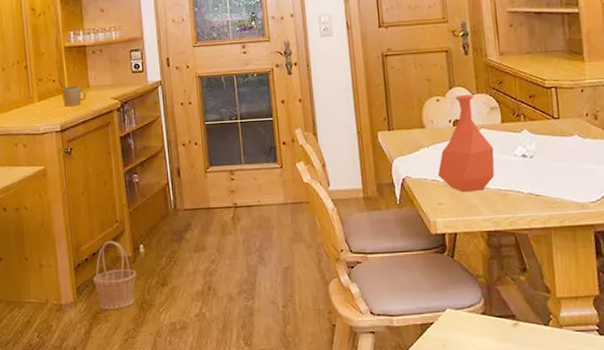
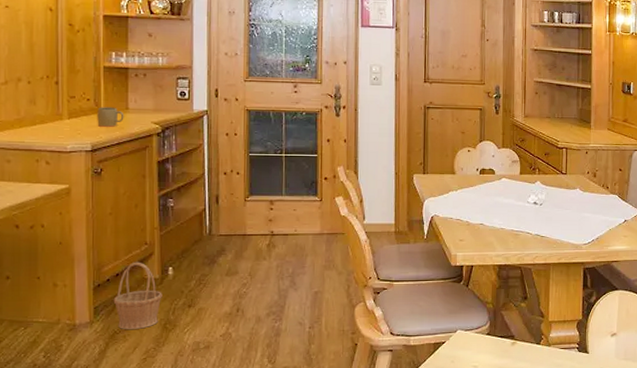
vase: present [437,95,495,192] -> none [462,148,511,230]

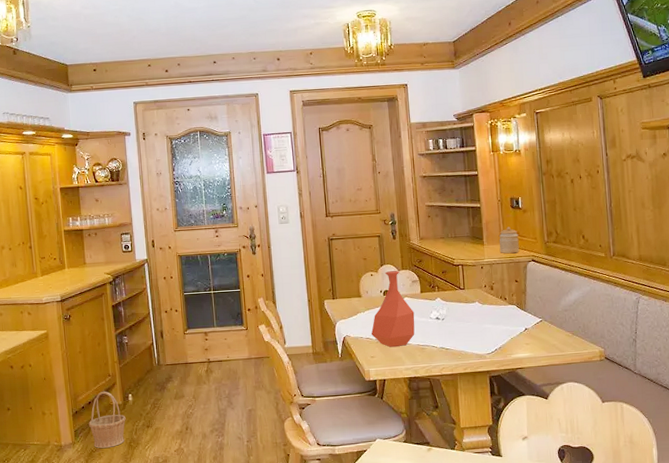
mug: present [97,107,124,127] -> none [62,263,83,280]
vase: none [462,148,511,230] -> present [371,271,415,347]
jar: none [606,112,627,141] -> present [499,226,519,254]

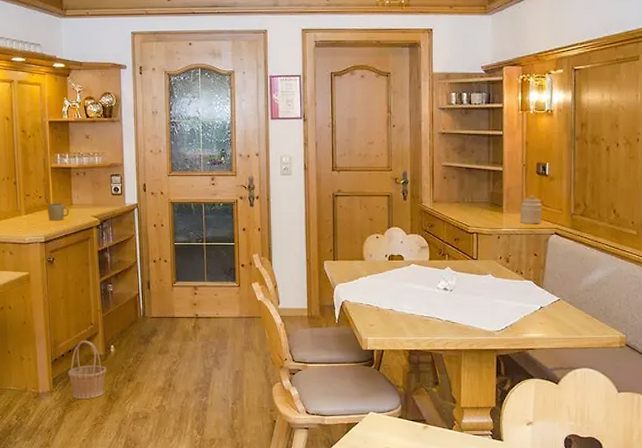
mug: none [62,263,83,280] -> present [48,203,69,221]
vase: present [371,271,415,347] -> none [371,235,421,316]

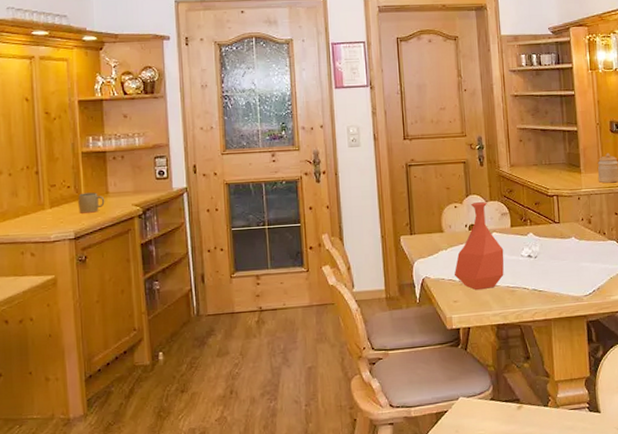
basket: present [67,340,107,400] -> none [105,349,155,421]
vase: none [371,235,421,316] -> present [454,202,504,290]

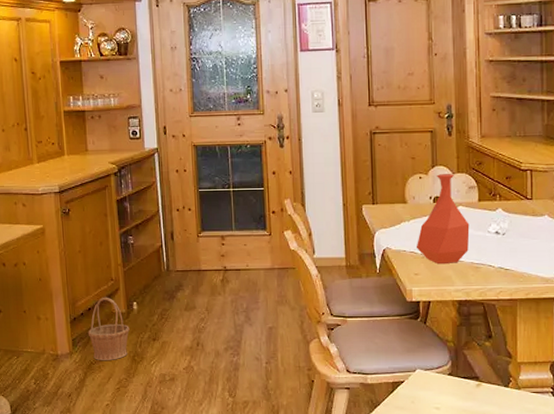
mug: present [78,192,105,213] -> none [61,149,85,169]
basket: none [105,349,155,421] -> present [87,297,130,361]

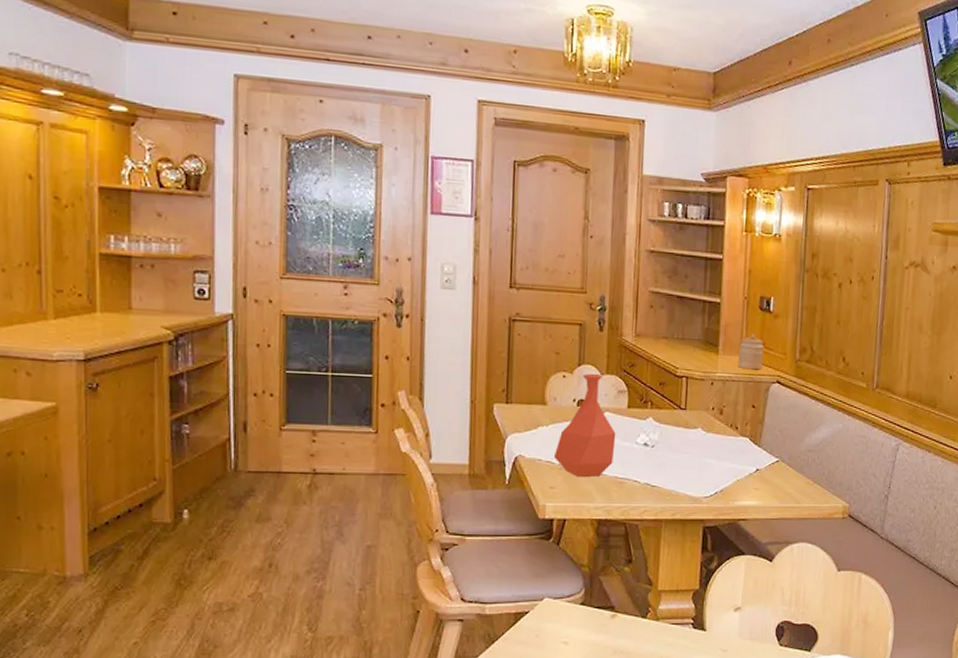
basket: present [87,297,130,361] -> none [113,501,176,586]

